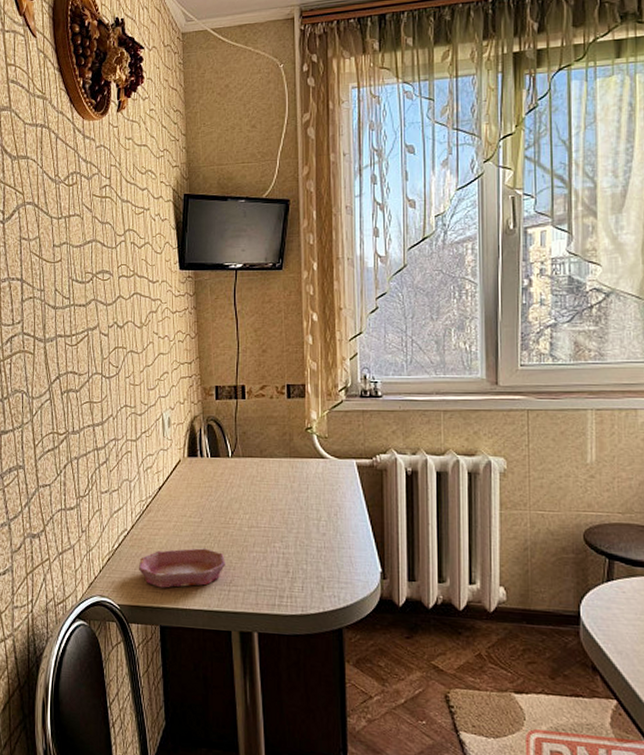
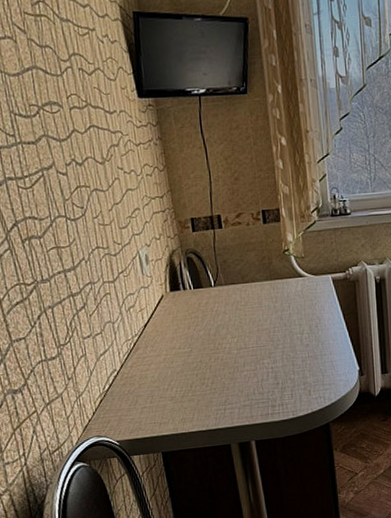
bowl: present [138,548,226,588] -> none [132,375,220,419]

